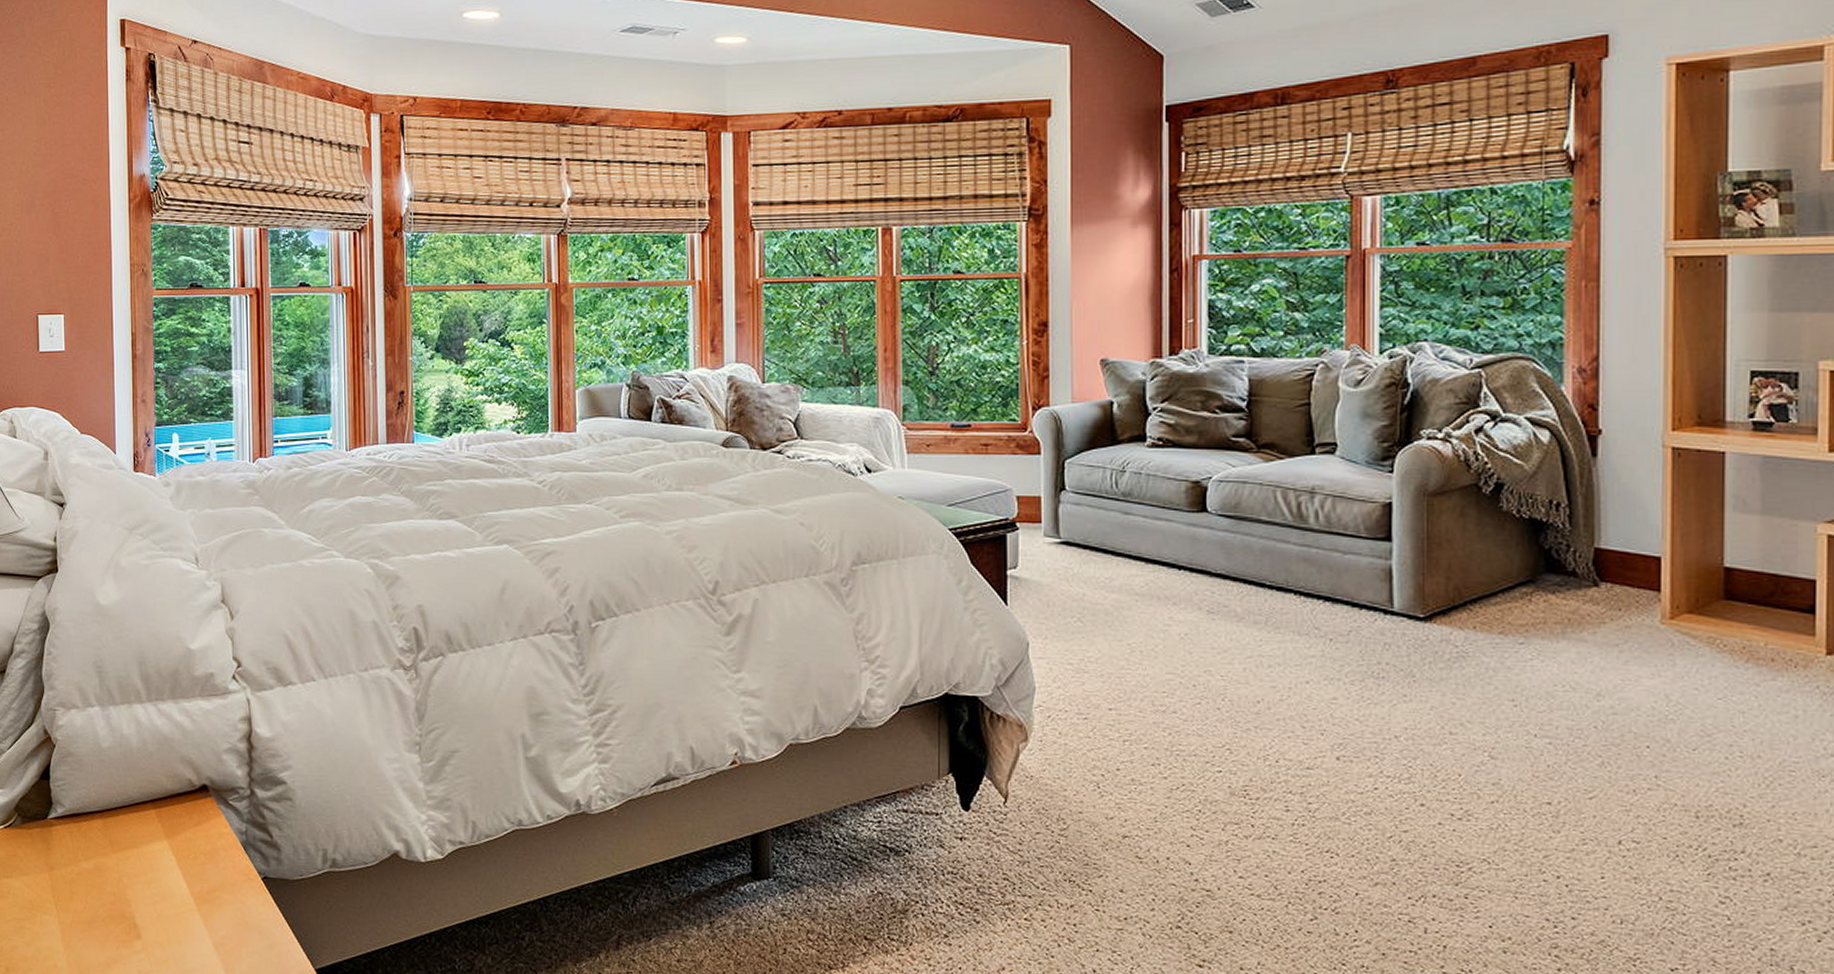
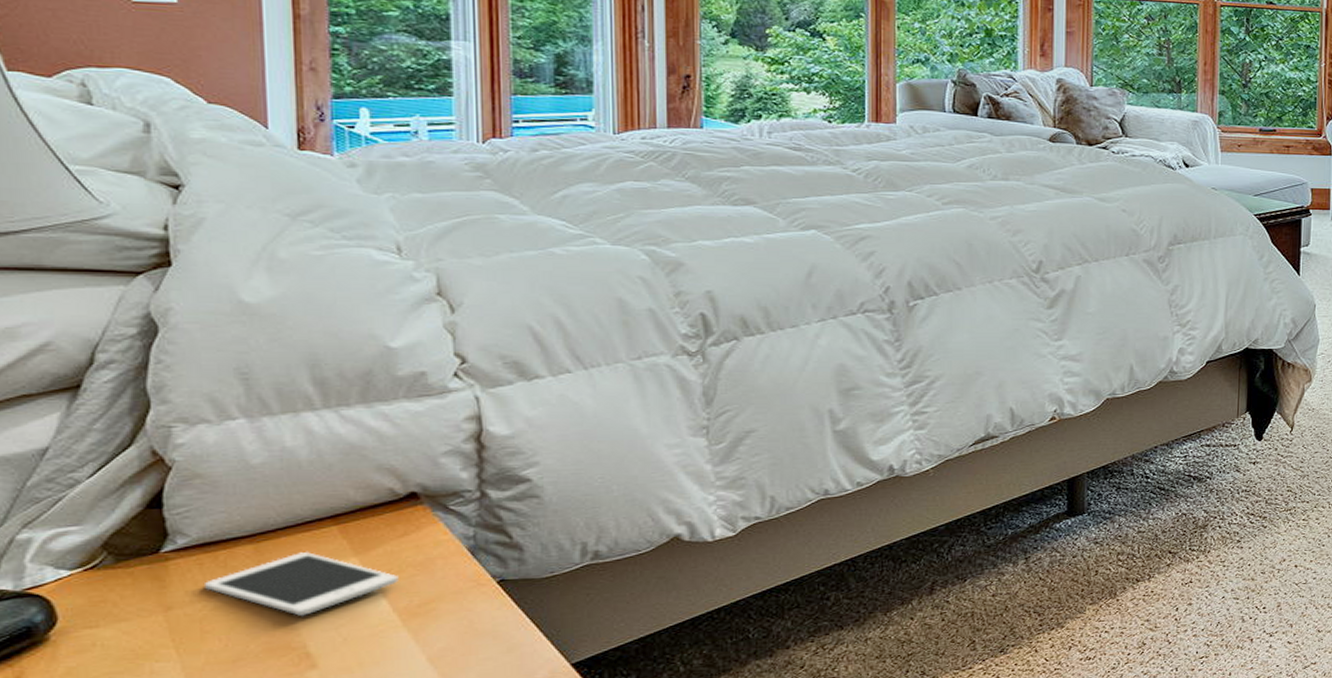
cell phone: none [72,831,194,889] -> present [203,552,399,616]

